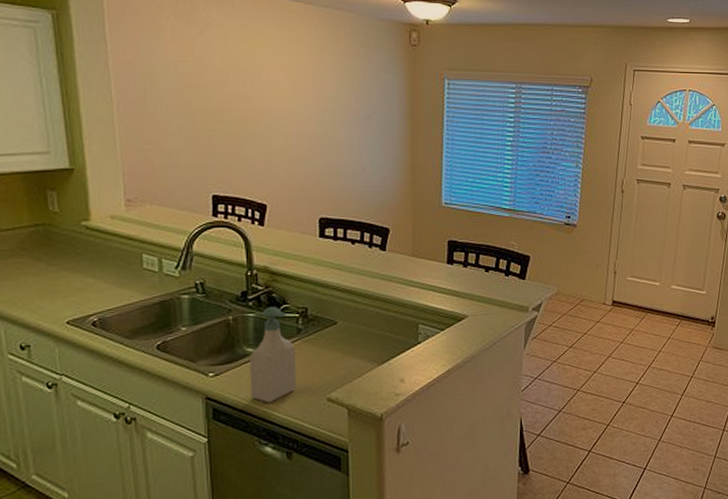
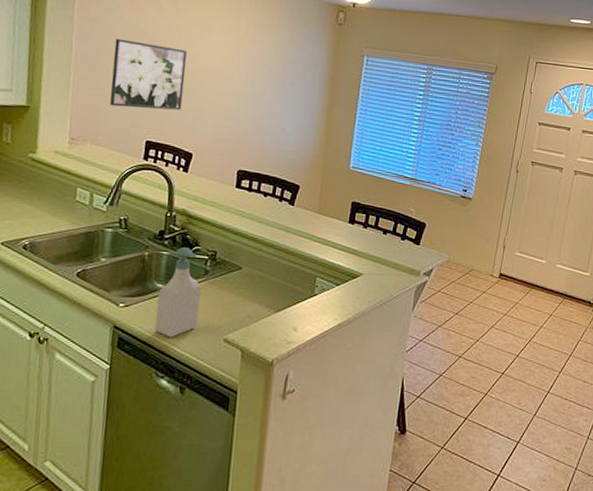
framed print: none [161,83,247,160] -> present [110,38,188,110]

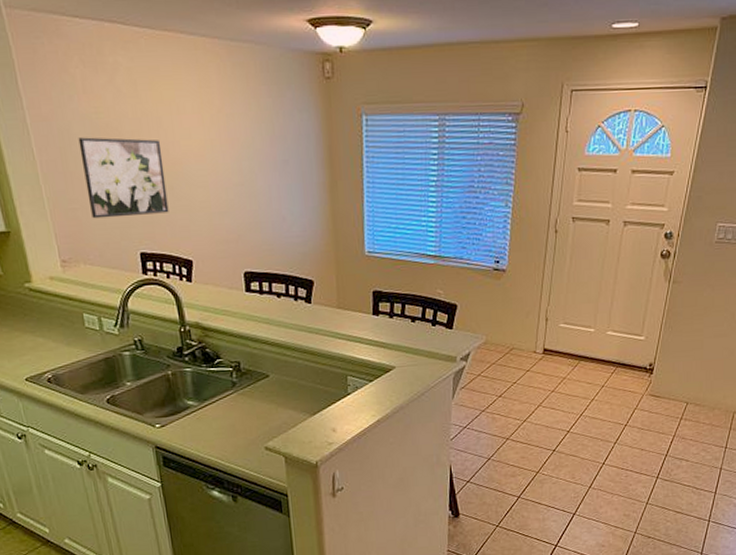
soap bottle: present [155,247,201,338] -> none [191,361,236,452]

